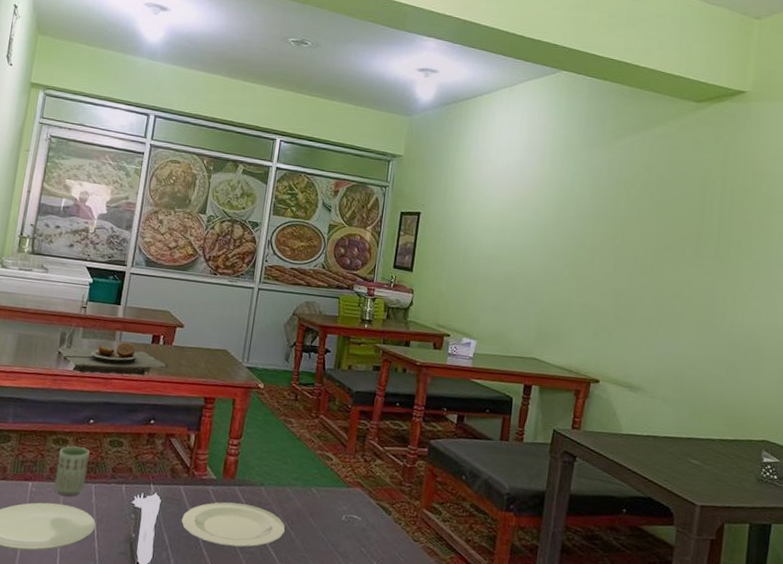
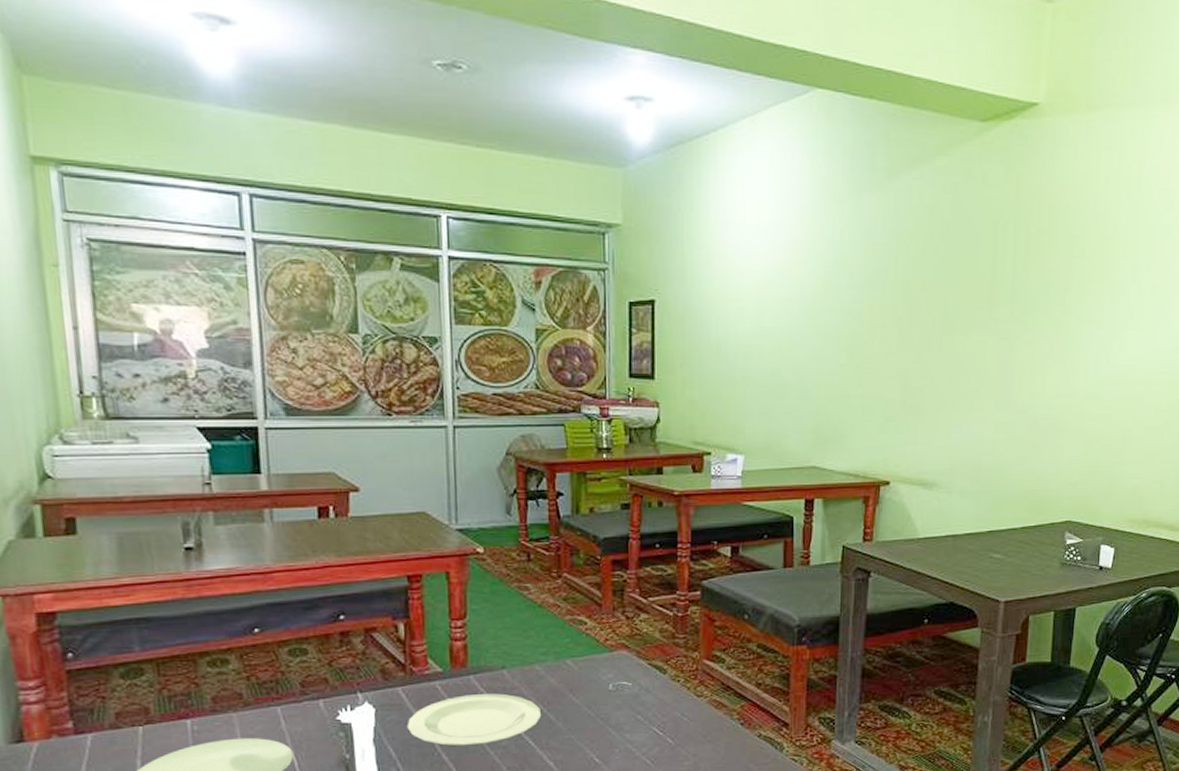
cup: present [53,446,90,496] -> none [219,665,267,728]
plate: present [56,342,169,376] -> none [180,522,350,572]

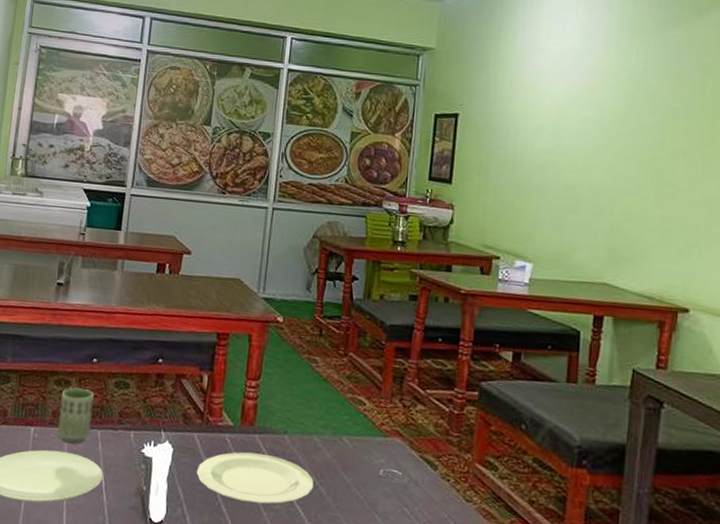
cup: none [219,665,267,728] -> present [57,387,94,443]

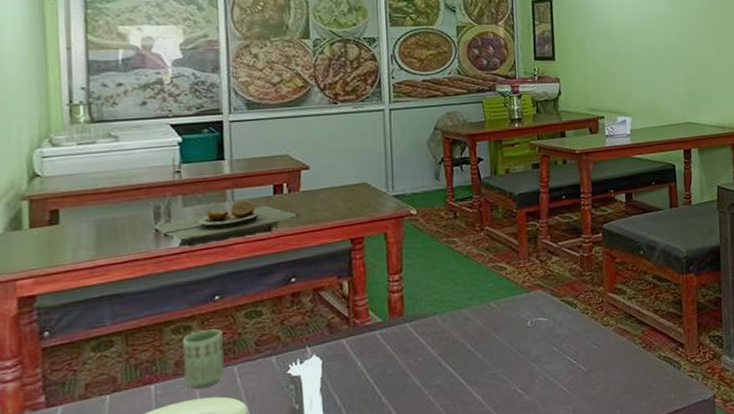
plate: none [54,272,177,309] -> present [151,200,301,247]
plate: present [196,451,314,505] -> none [350,337,470,390]

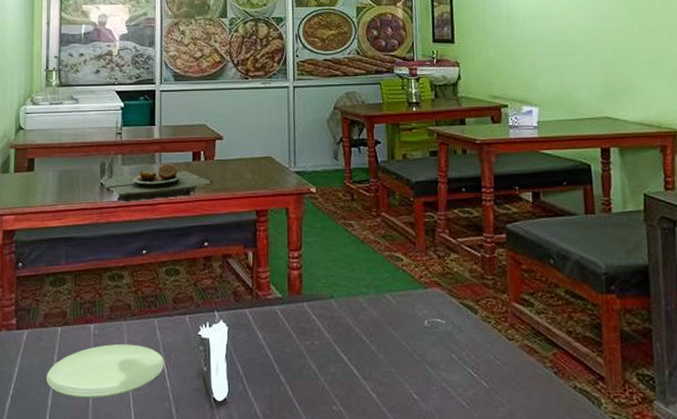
cup: present [182,329,224,389] -> none [116,280,147,335]

